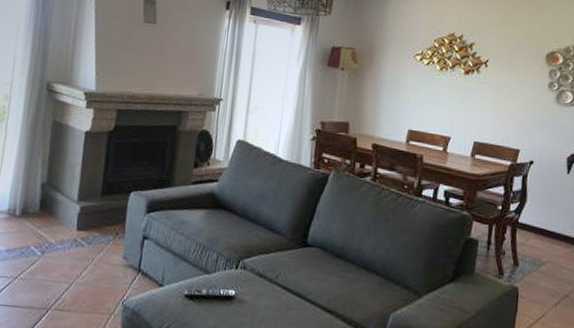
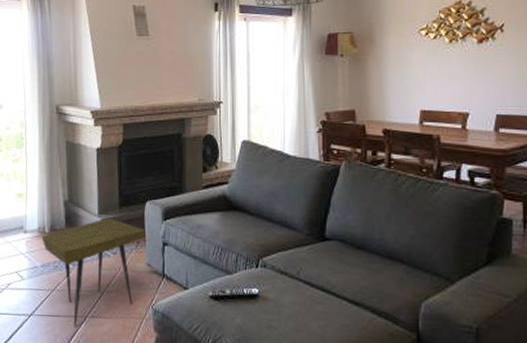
side table: none [10,205,127,320] -> present [42,217,147,327]

